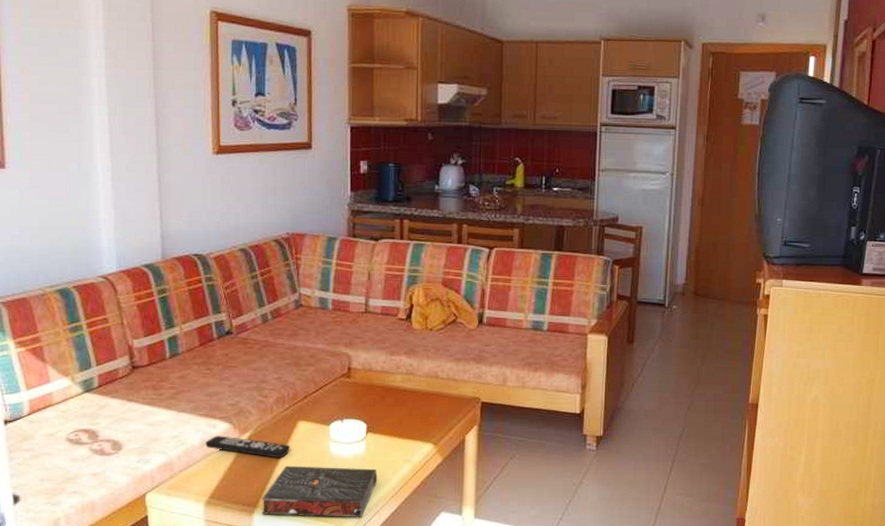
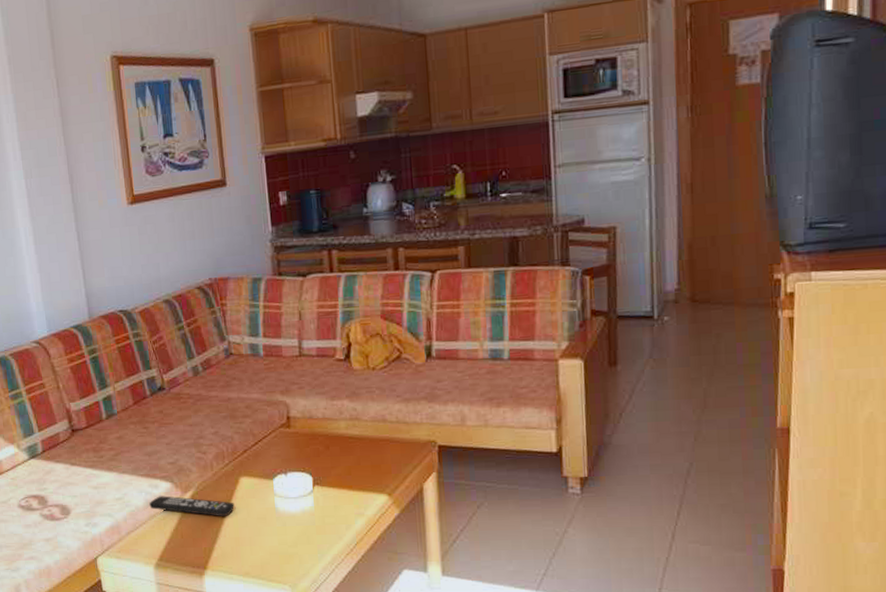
book: present [261,465,377,518] -> none [210,524,329,578]

